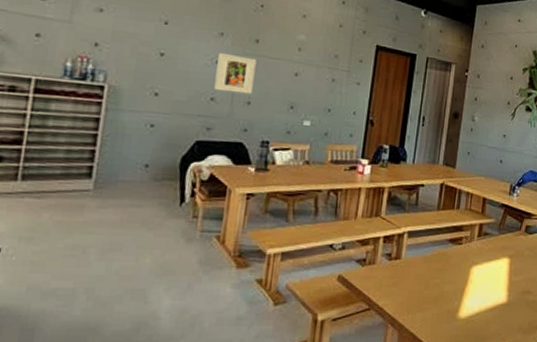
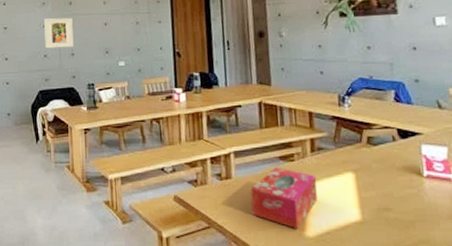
tissue box: none [414,250,478,311] -> present [250,167,318,230]

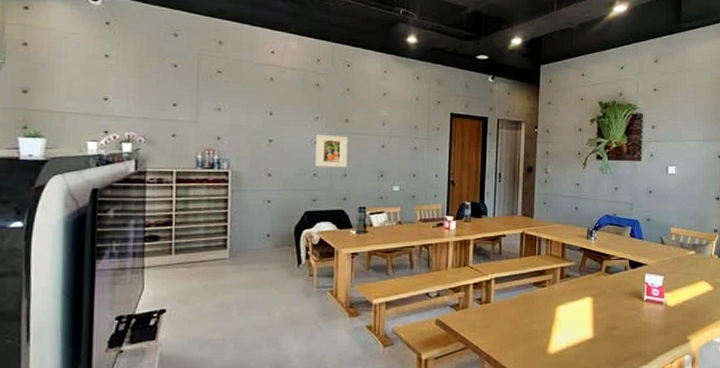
tissue box: present [250,167,318,230] -> none [505,292,562,348]

